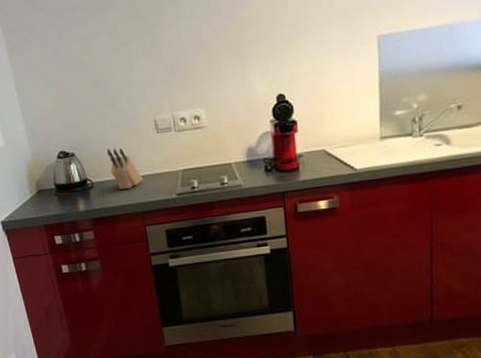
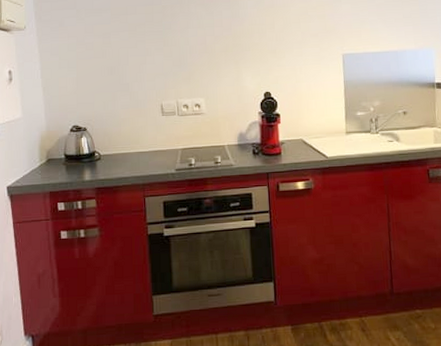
knife block: present [107,148,143,190] -> none [117,126,146,163]

